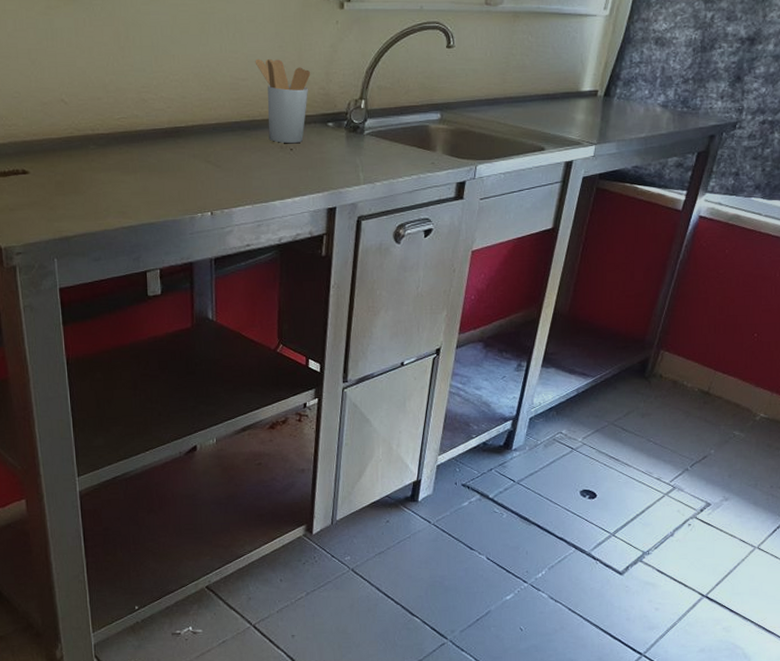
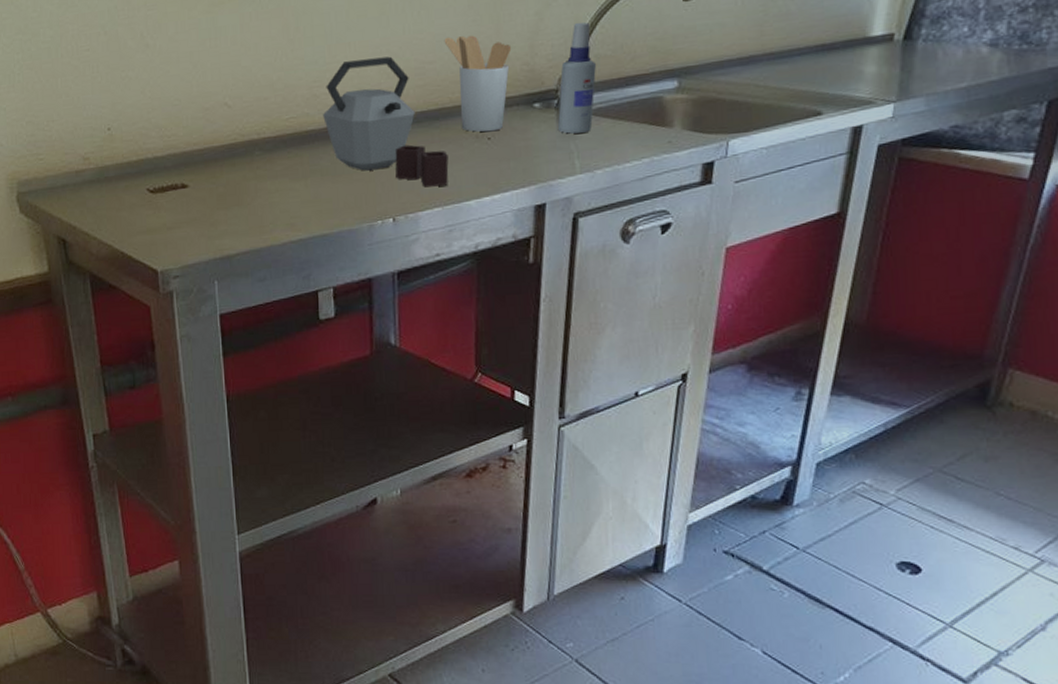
kettle: none [150,71,258,187] -> present [323,56,449,187]
spray bottle: none [347,57,379,151] -> present [558,22,597,134]

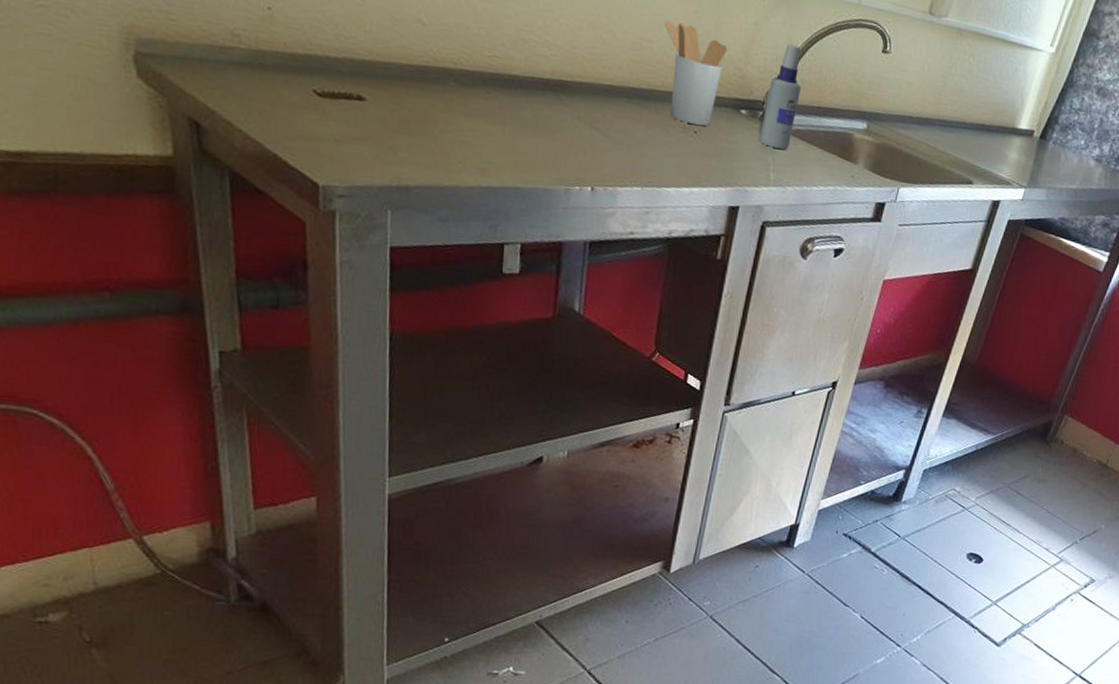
kettle: present [323,56,449,187] -> none [530,13,654,168]

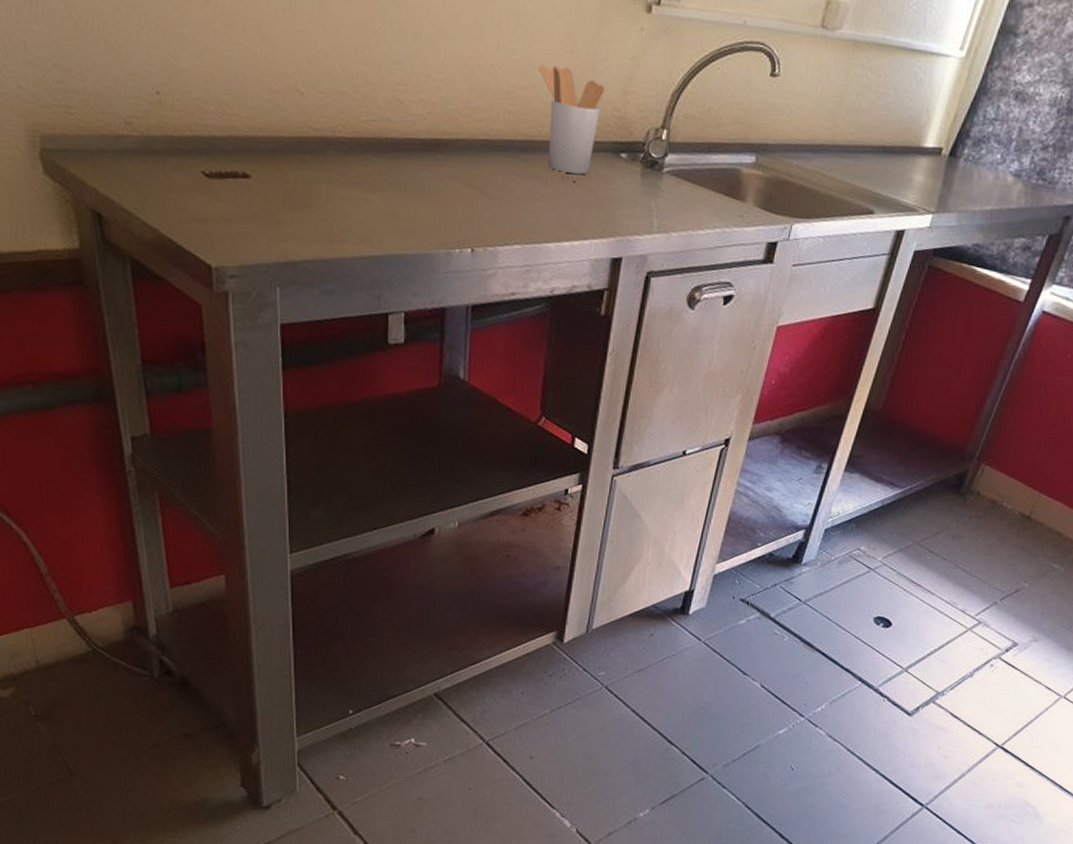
spray bottle: present [760,43,802,150] -> none [642,76,685,192]

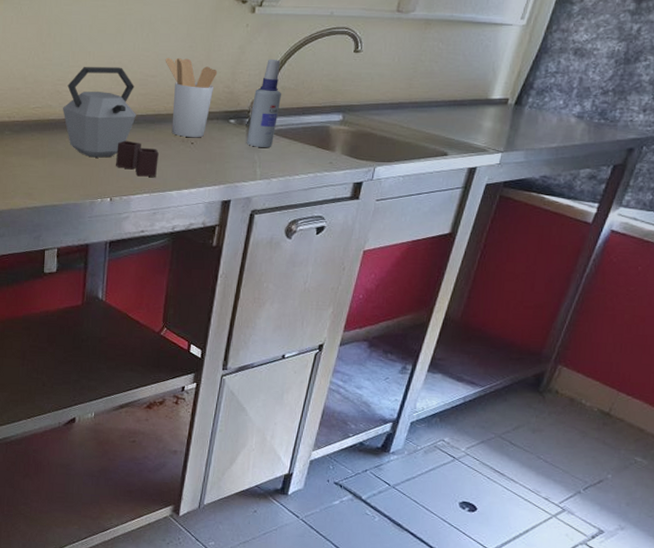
kettle: none [406,68,532,223] -> present [63,67,159,177]
spray bottle: none [642,76,685,192] -> present [247,59,282,147]

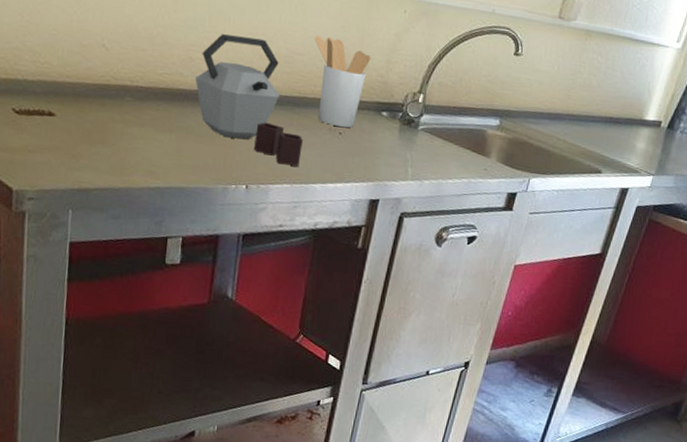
spray bottle: present [247,59,282,147] -> none [399,50,439,147]

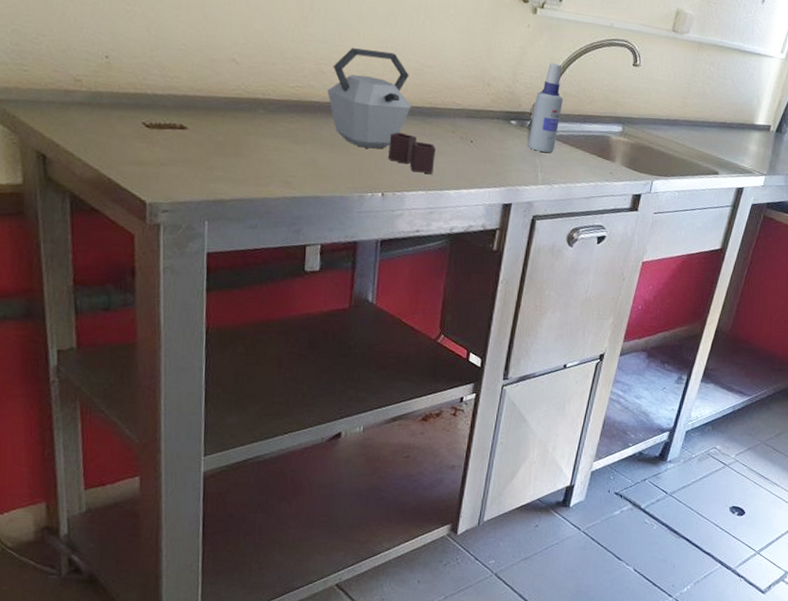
utensil holder: present [314,35,371,128] -> none [442,48,498,137]
spray bottle: none [399,50,439,147] -> present [528,62,564,153]

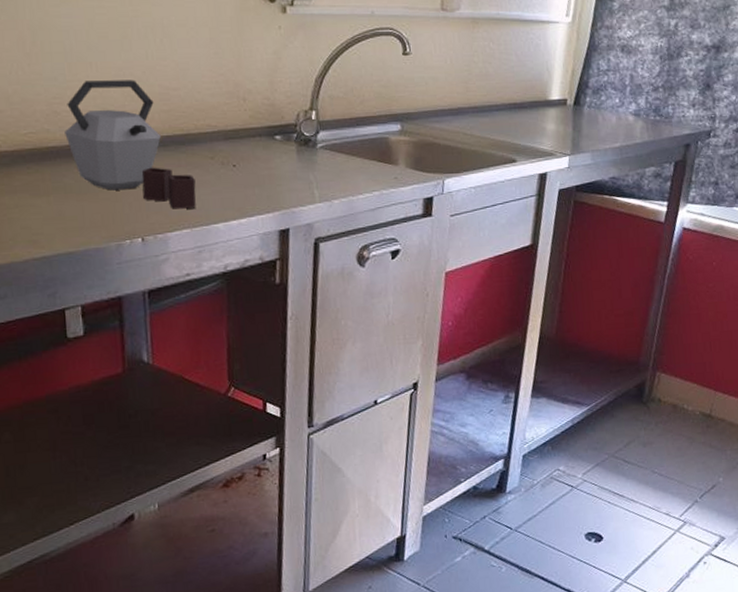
spray bottle: present [528,62,564,153] -> none [297,64,331,166]

